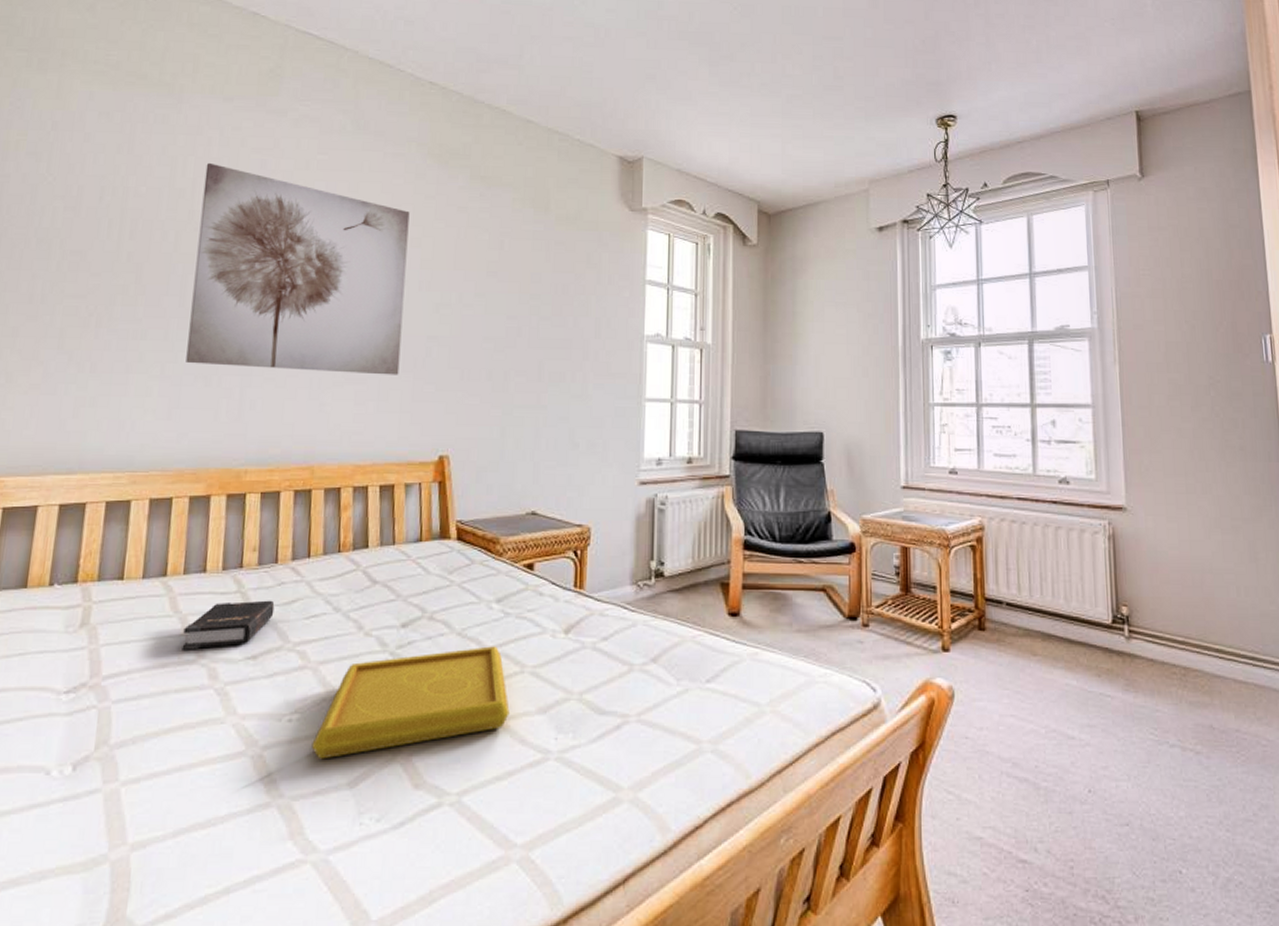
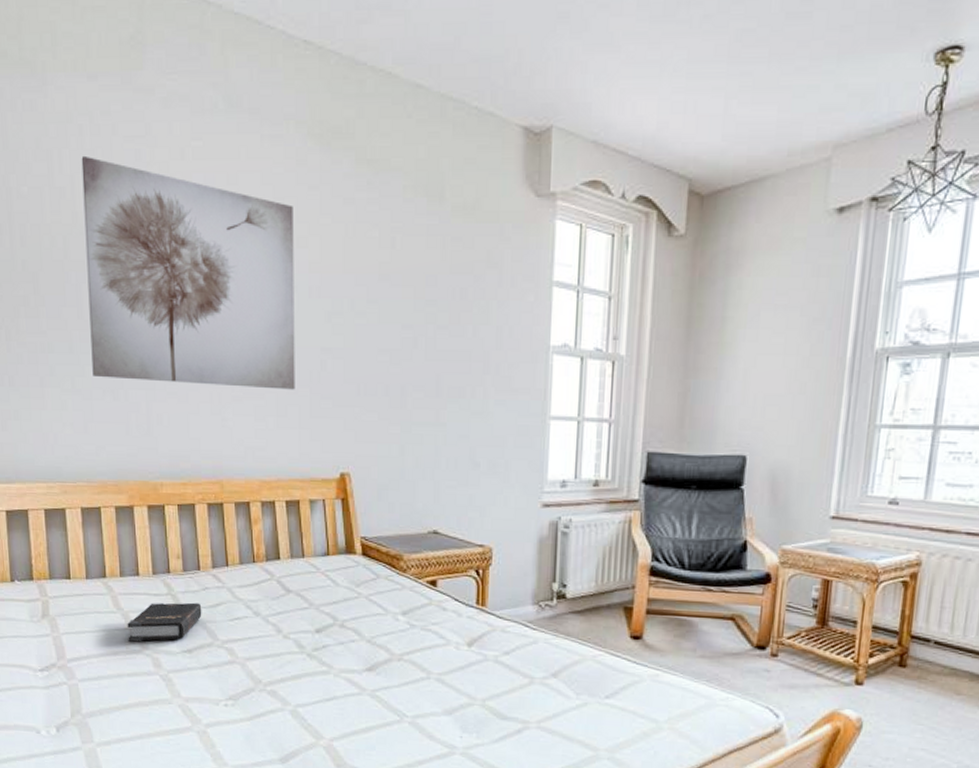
serving tray: present [311,646,510,760] -> none [246,653,418,739]

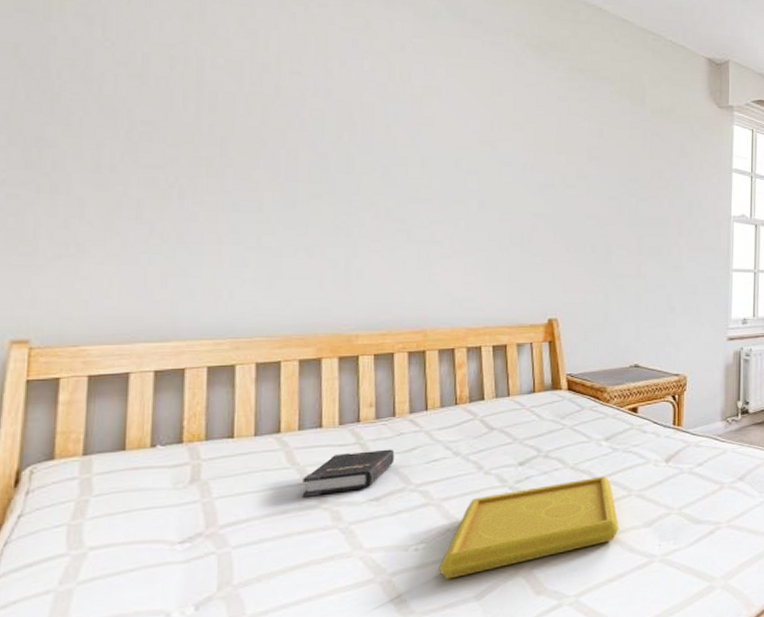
wall art: present [81,155,295,390] -> none [284,38,511,248]
serving tray: none [246,653,418,739] -> present [439,476,619,580]

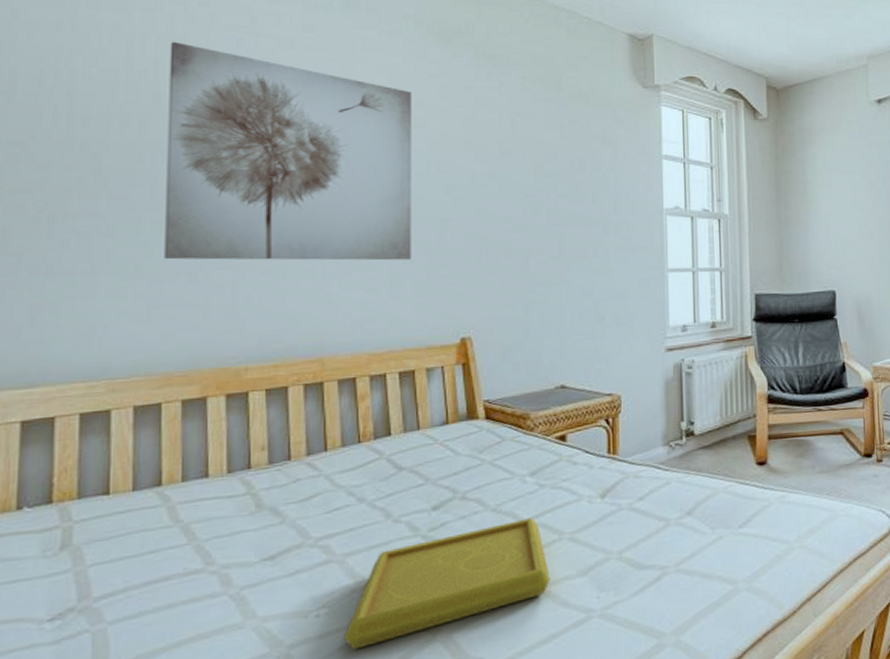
wall art: none [284,38,511,248] -> present [164,41,412,261]
hardback book: present [302,449,395,497] -> none [187,498,291,560]

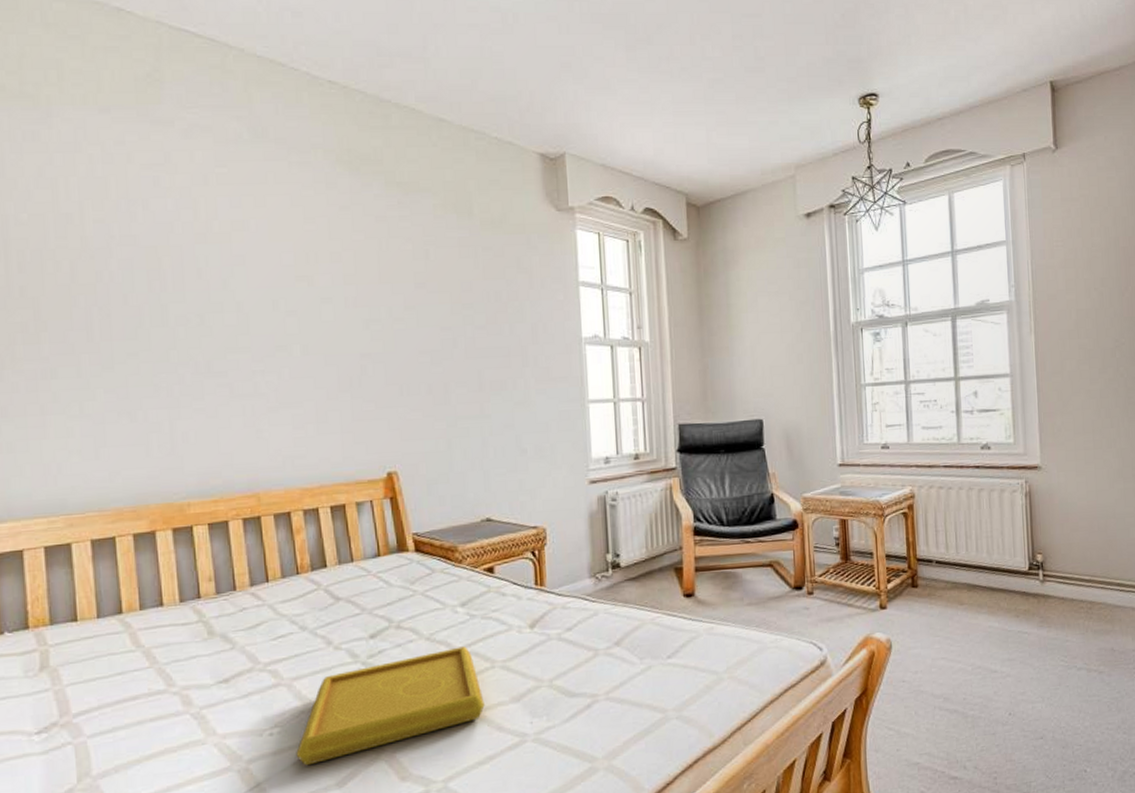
wall art: present [164,41,412,261] -> none [92,182,335,400]

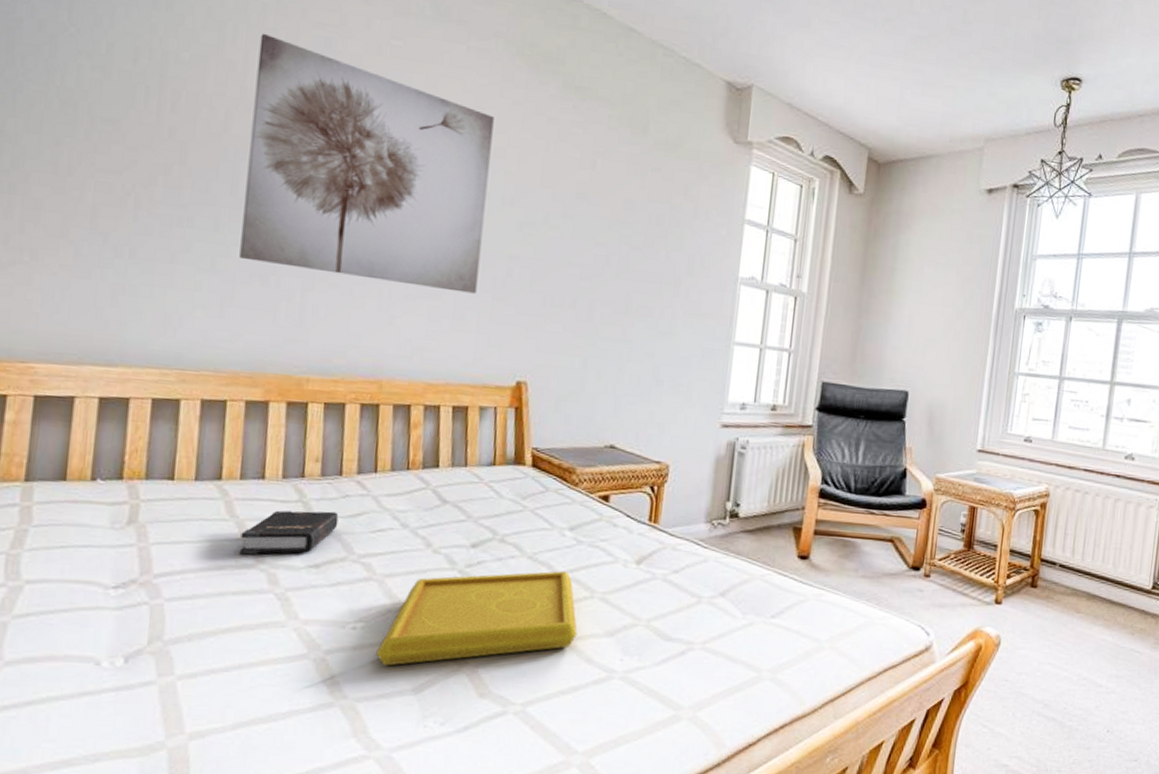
wall art: none [92,182,335,400] -> present [239,33,494,294]
hardback book: none [149,626,240,682] -> present [239,510,339,555]

